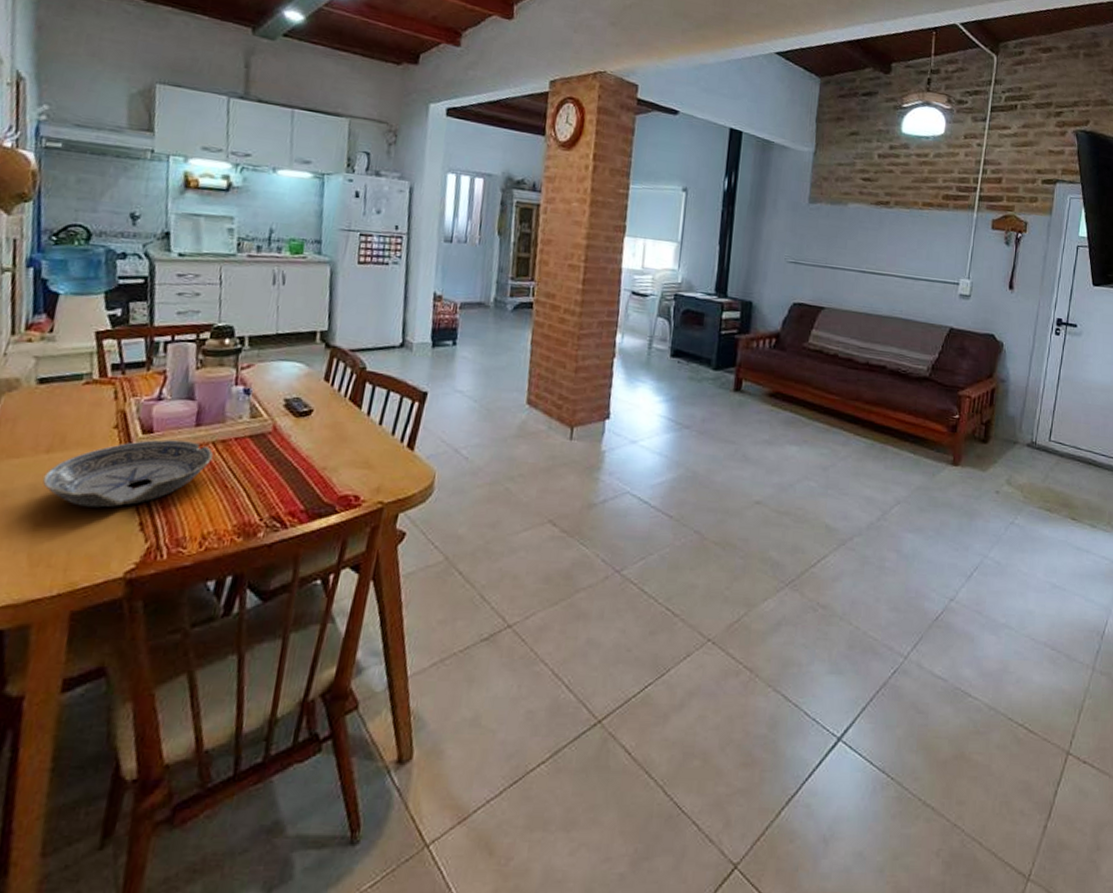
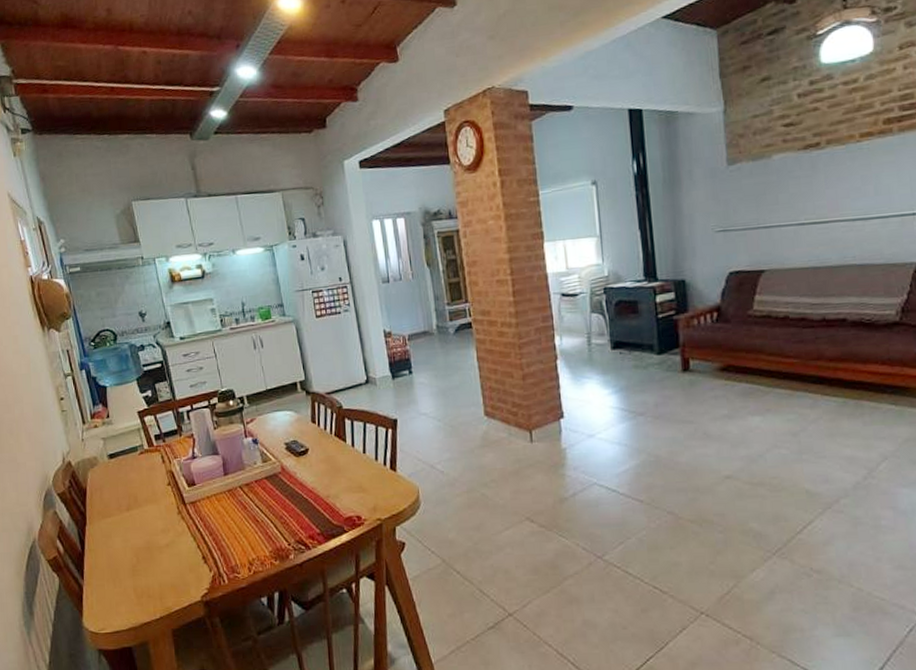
bowl: present [43,439,213,508] -> none [130,488,242,549]

